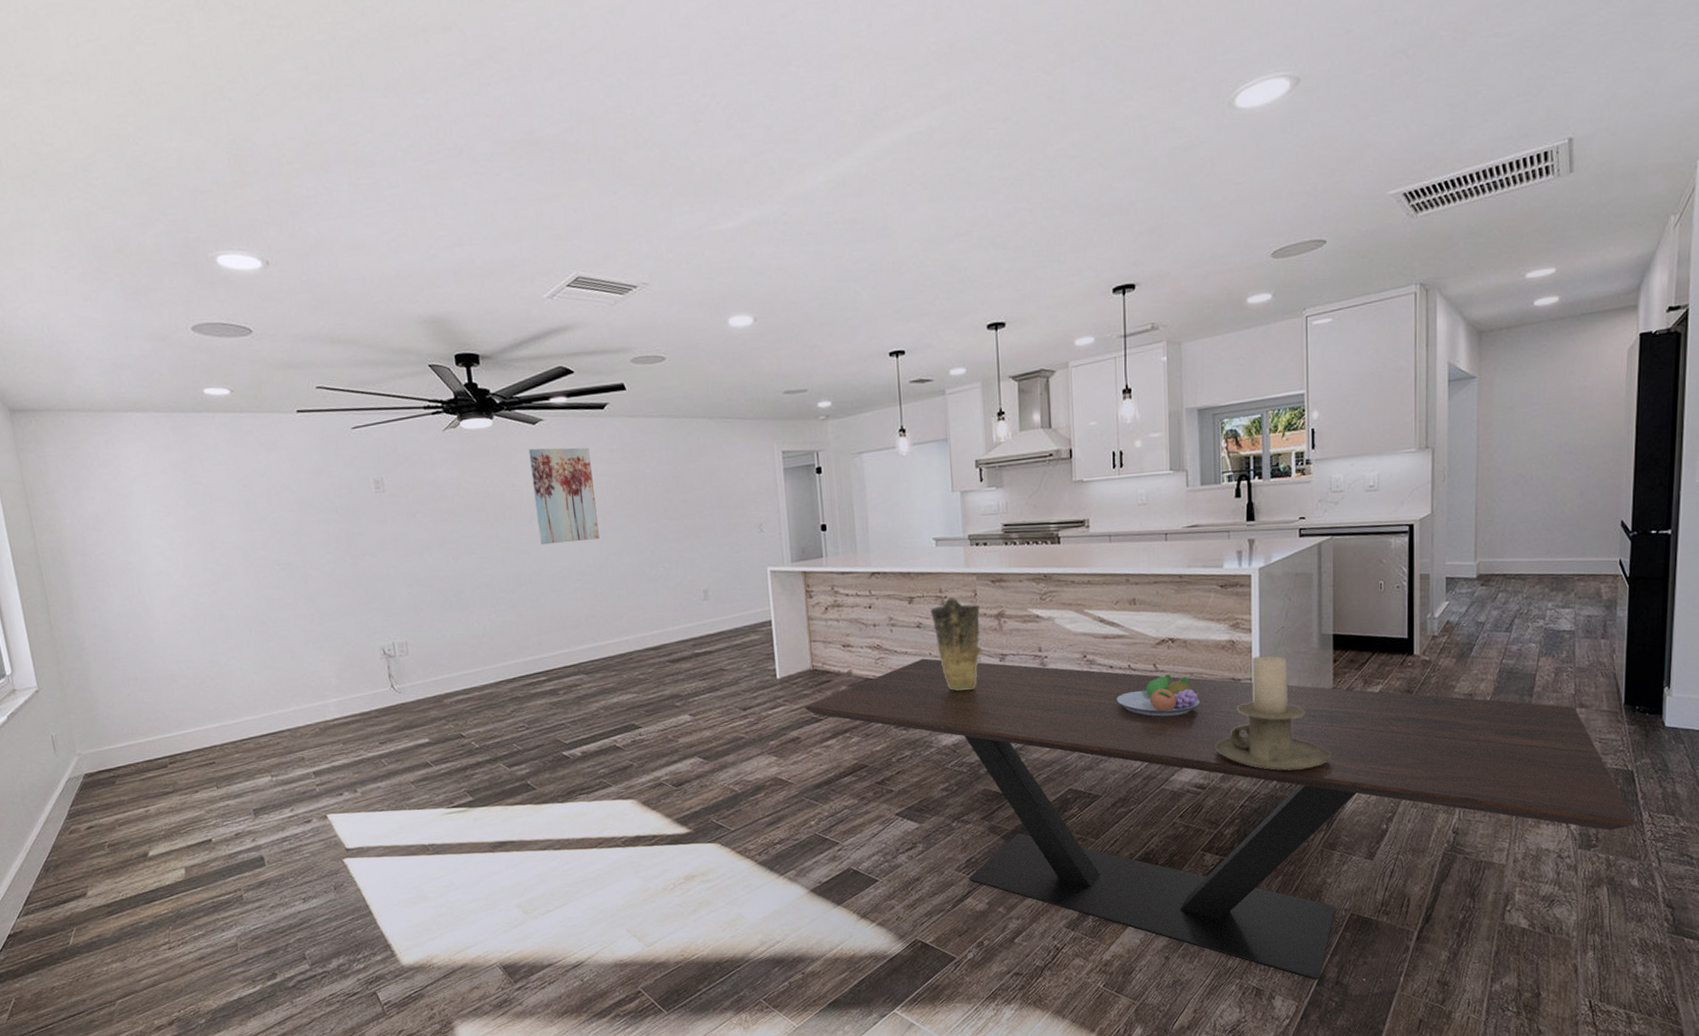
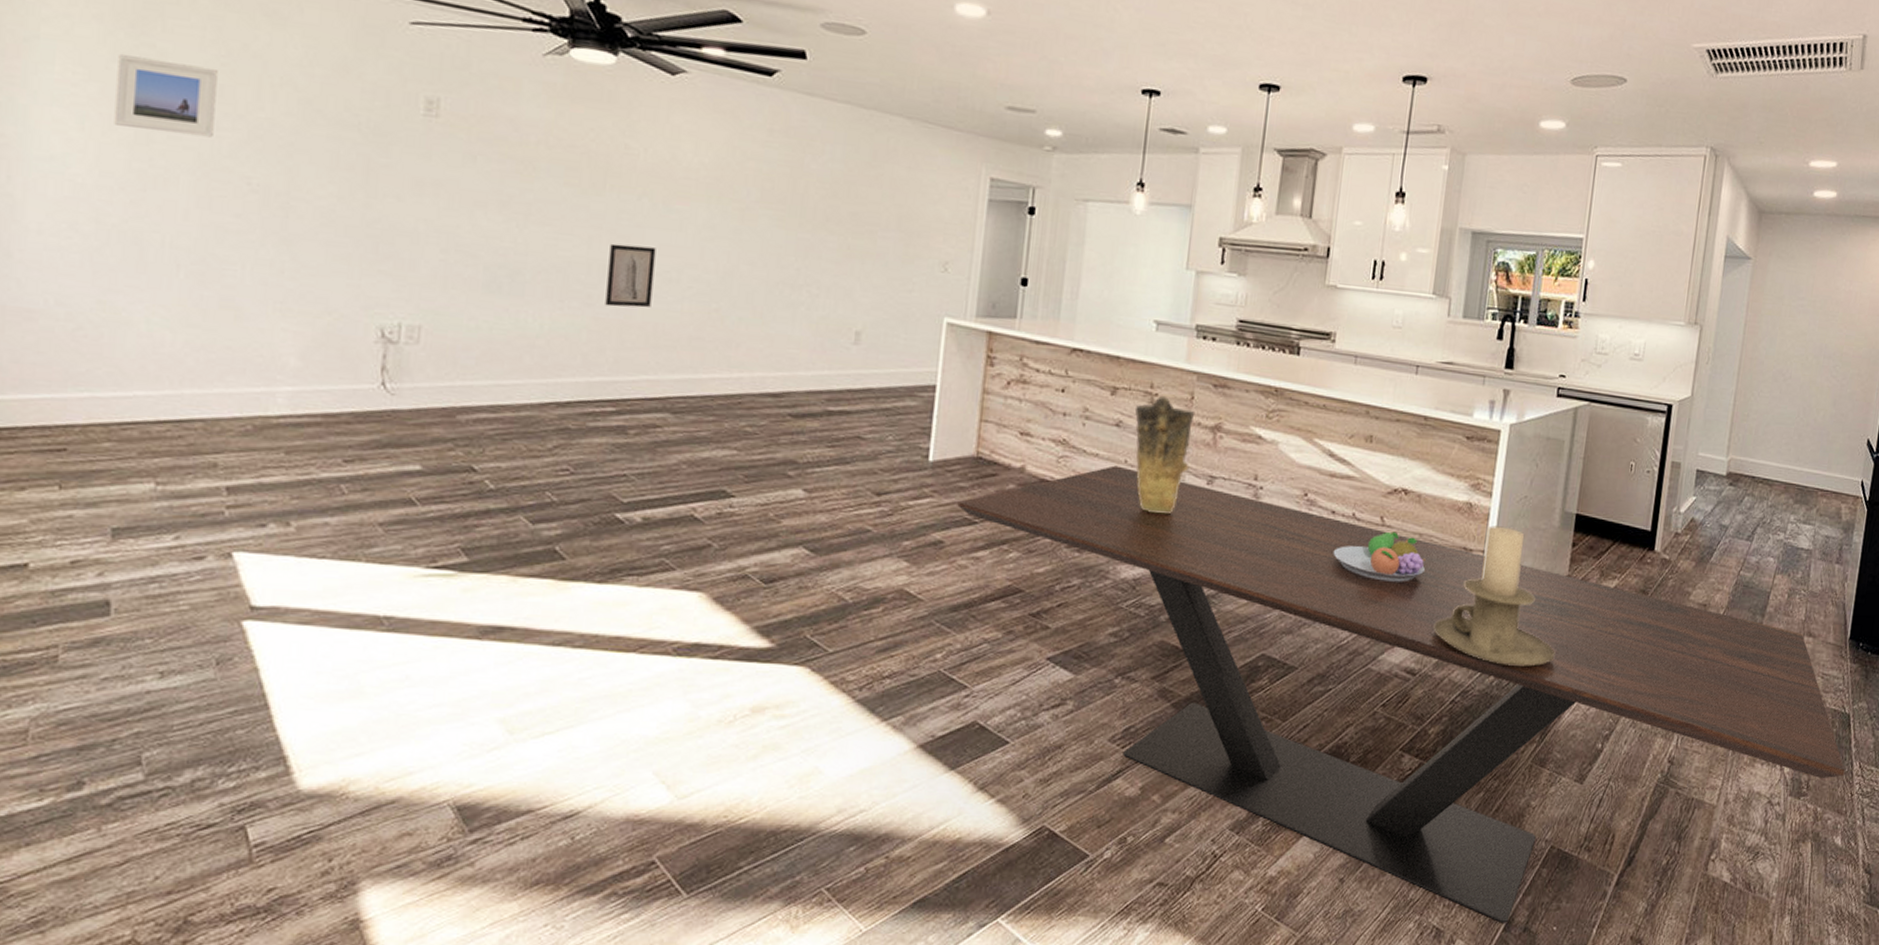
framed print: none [181,489,250,542] -> present [114,53,218,138]
wall art: none [518,556,555,605] -> present [605,243,656,308]
wall art: present [528,447,599,545] -> none [647,104,741,239]

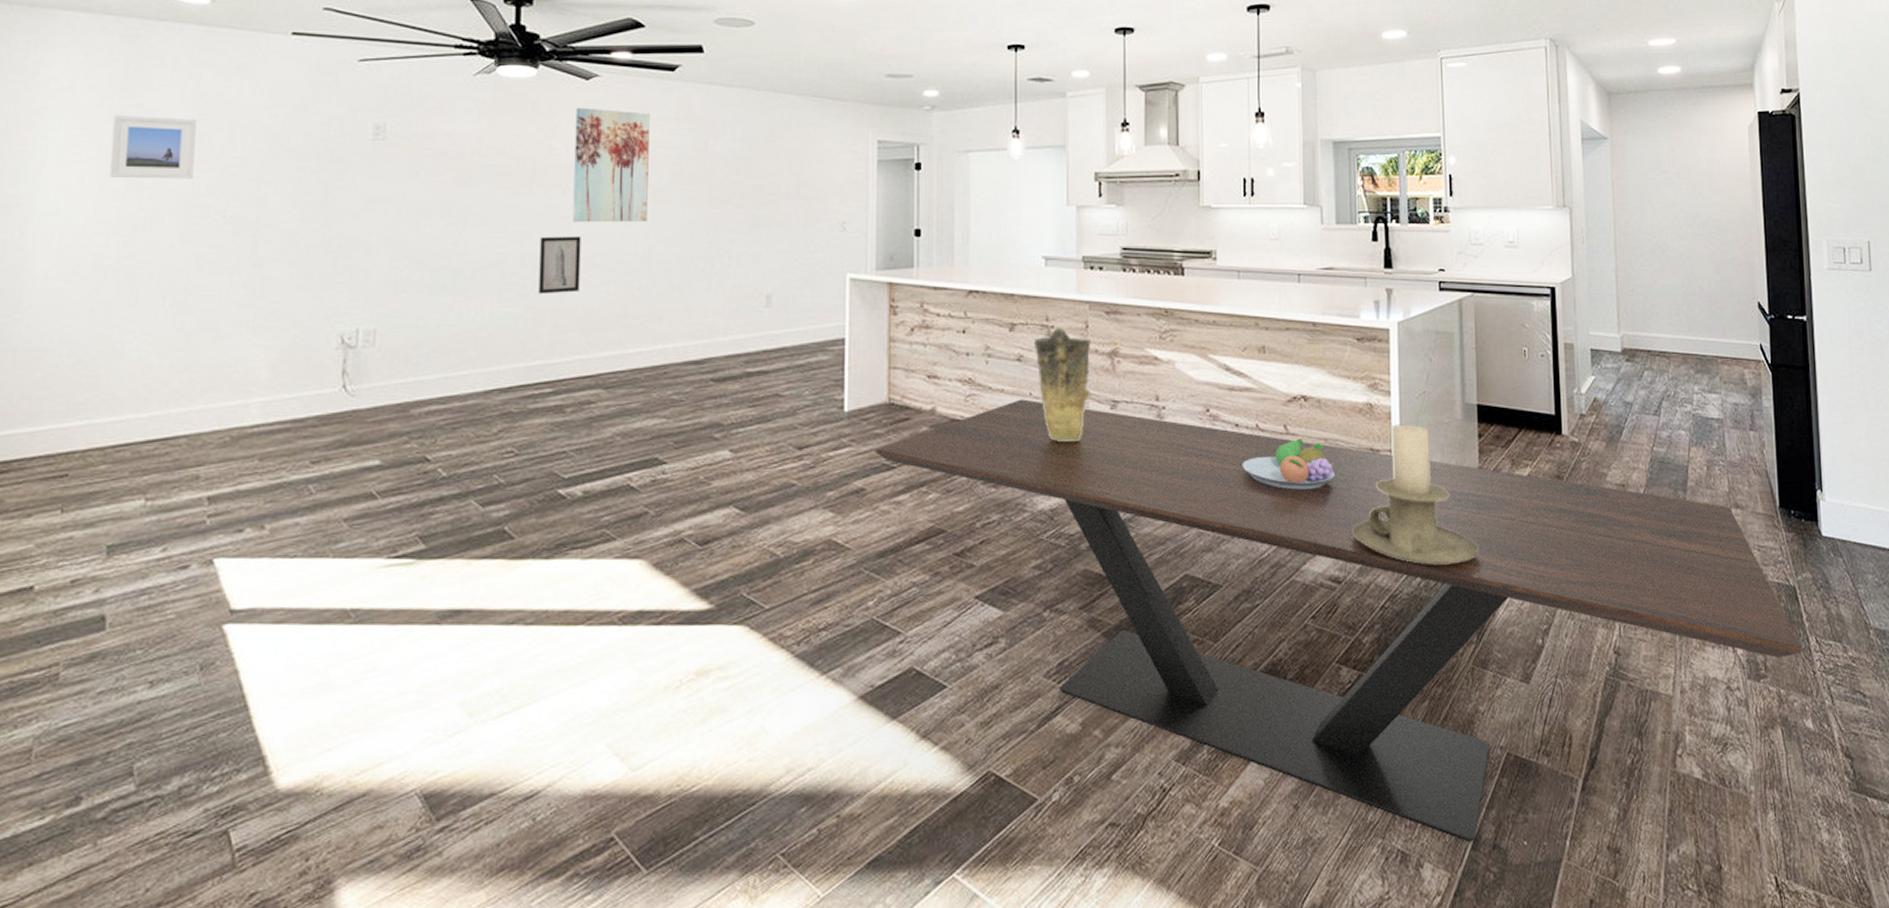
wall art: none [647,104,741,239] -> present [572,107,650,223]

